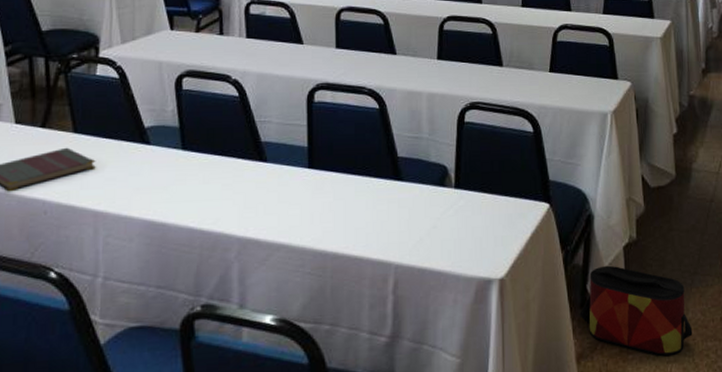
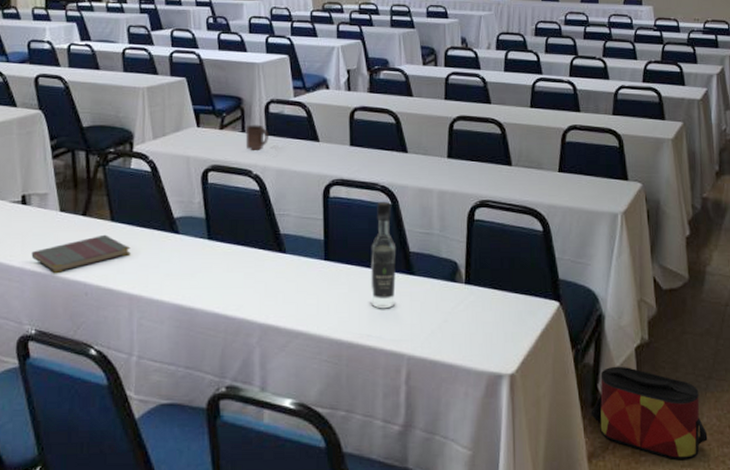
cup: none [223,27,250,54] -> present [245,124,270,150]
bottle: none [357,105,384,217] -> present [371,201,396,309]

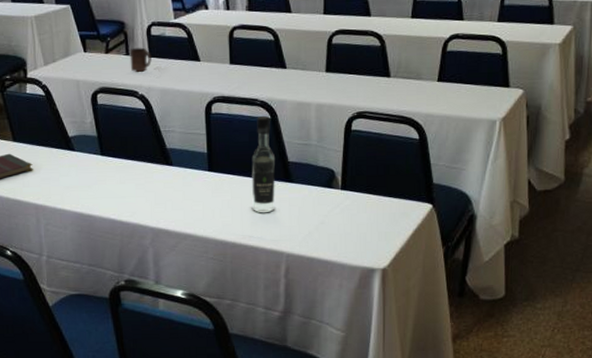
bag: present [590,366,708,461] -> none [457,260,570,342]

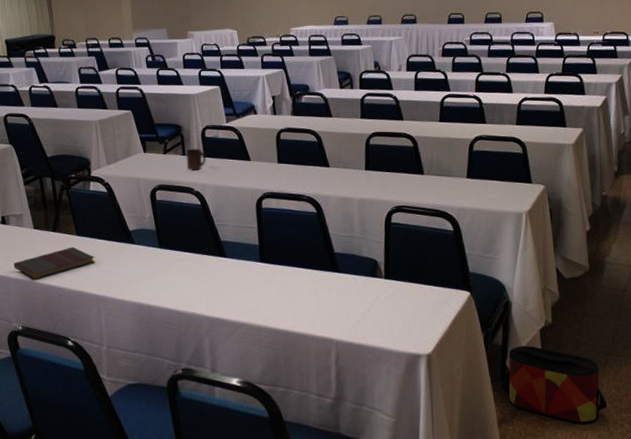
bottle: present [251,115,276,213] -> none [300,210,324,302]
bag: none [457,260,570,342] -> present [500,345,607,425]

